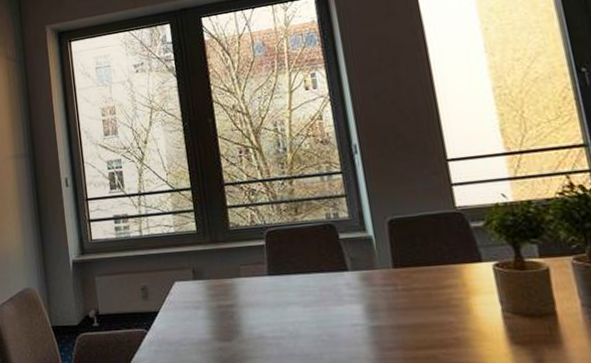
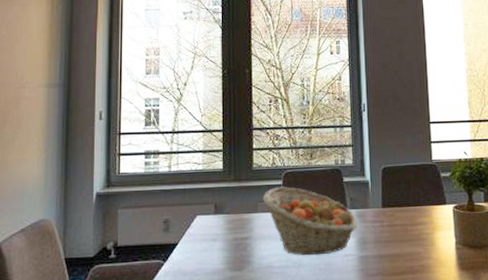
fruit basket: none [244,247,365,325] -> present [263,186,358,256]

